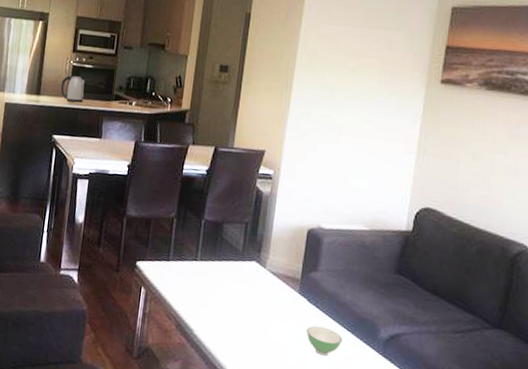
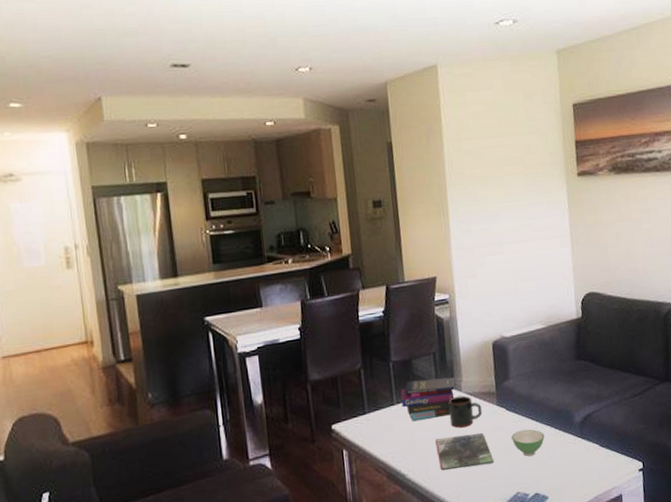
kettle: present [60,75,85,103] -> none [200,245,232,277]
books: none [205,242,261,288] -> present [400,376,455,421]
magazine: none [228,306,283,348] -> present [435,432,493,471]
mug: none [247,271,283,305] -> present [448,395,483,428]

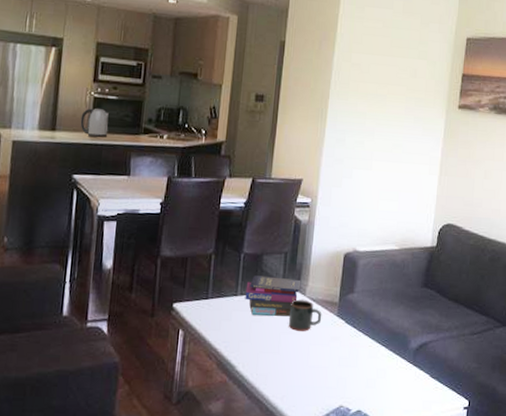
kettle: none [200,245,232,277] -> present [80,107,109,138]
magazine: present [435,432,493,471] -> none [270,337,323,371]
bowl: present [511,429,545,457] -> none [345,345,378,373]

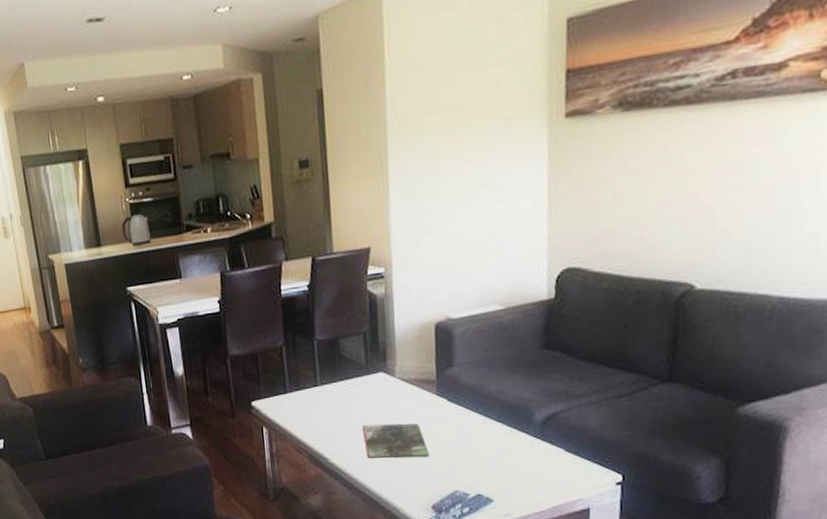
books: present [245,275,300,317] -> none [325,360,387,404]
magazine: none [270,337,323,371] -> present [362,423,429,458]
mug: present [288,299,322,331] -> none [378,381,419,416]

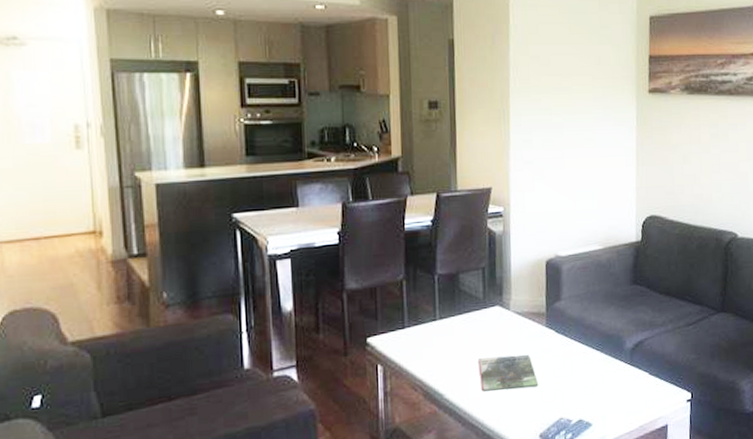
kettle: present [121,213,152,247] -> none [232,135,267,170]

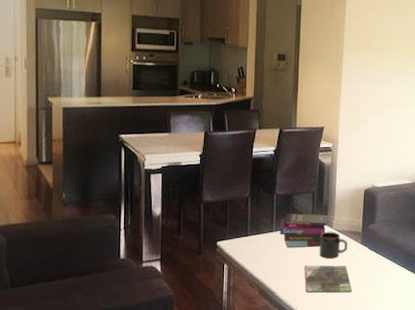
books: none [444,294,503,338] -> present [280,213,327,247]
mug: none [494,314,530,348] -> present [319,232,348,259]

